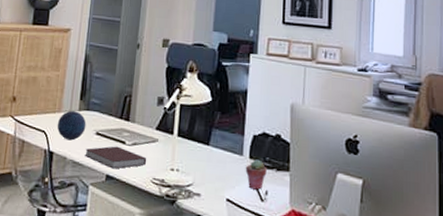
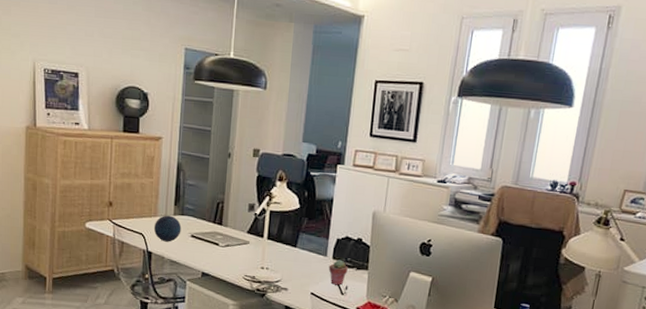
notebook: present [85,146,147,169] -> none [181,247,239,267]

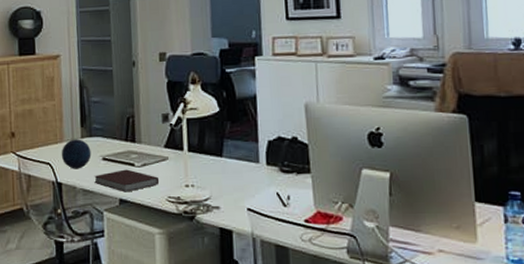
notebook: none [181,247,239,267] -> present [94,169,160,192]
potted succulent: present [328,259,348,285] -> none [263,165,287,196]

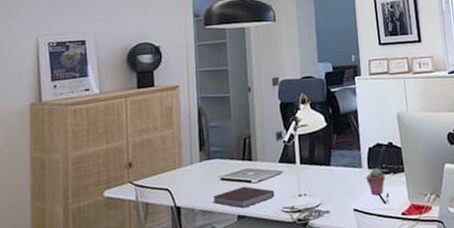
decorative orb: present [61,139,91,169] -> none [179,162,210,192]
potted succulent: none [263,165,287,196] -> present [366,168,385,195]

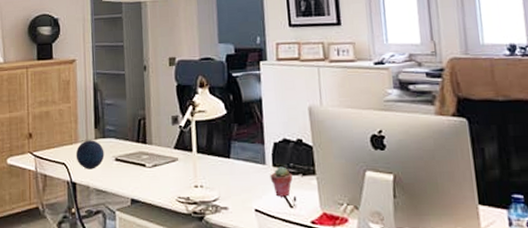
decorative orb: none [179,162,210,192] -> present [75,140,105,170]
notebook: present [212,186,275,209] -> none [107,170,170,192]

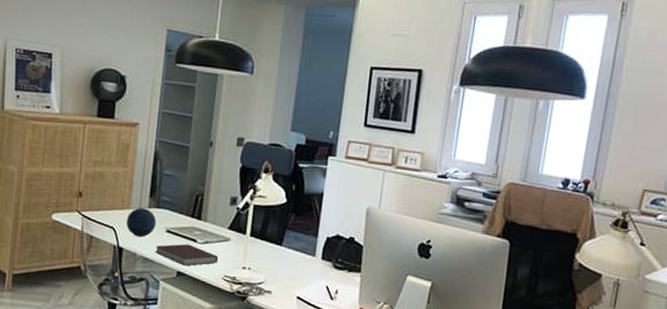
notebook: none [107,170,170,192] -> present [155,244,219,266]
potted succulent: present [270,166,293,197] -> none [316,260,338,289]

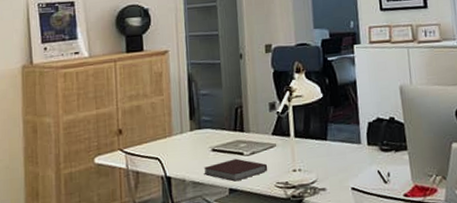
decorative orb: present [126,207,157,238] -> none [170,132,201,163]

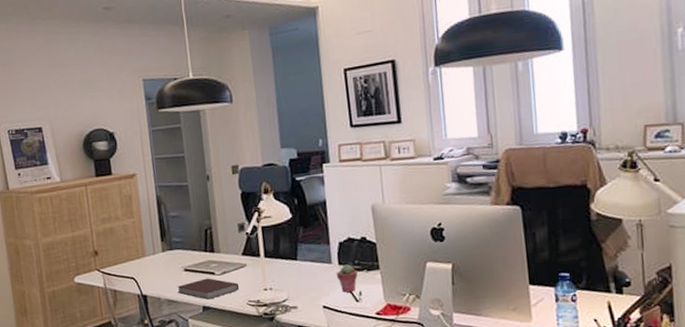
potted succulent: none [365,144,386,174] -> present [336,264,358,293]

